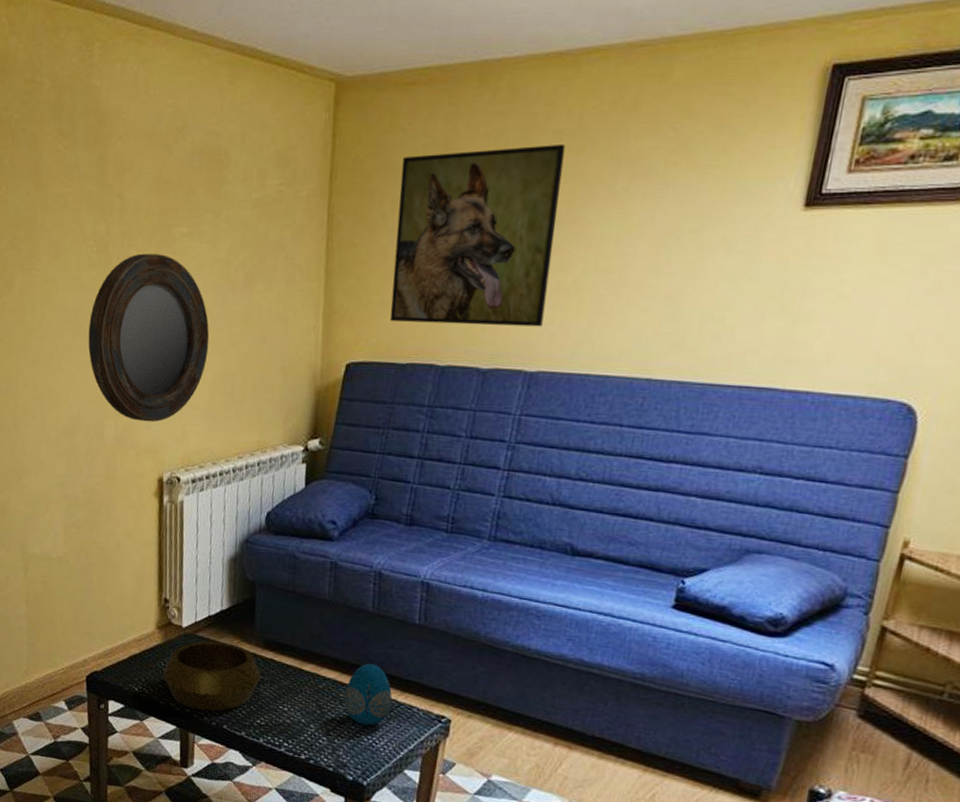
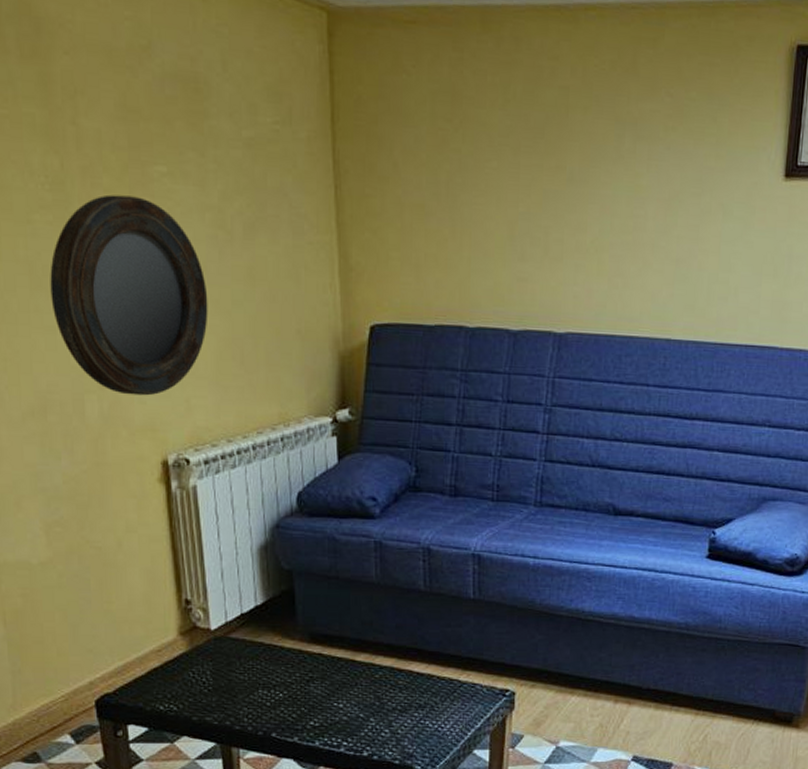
decorative bowl: present [163,641,261,711] -> none [193,641,309,720]
decorative egg: present [344,663,393,726] -> none [404,646,454,711]
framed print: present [390,143,565,327] -> none [409,100,572,288]

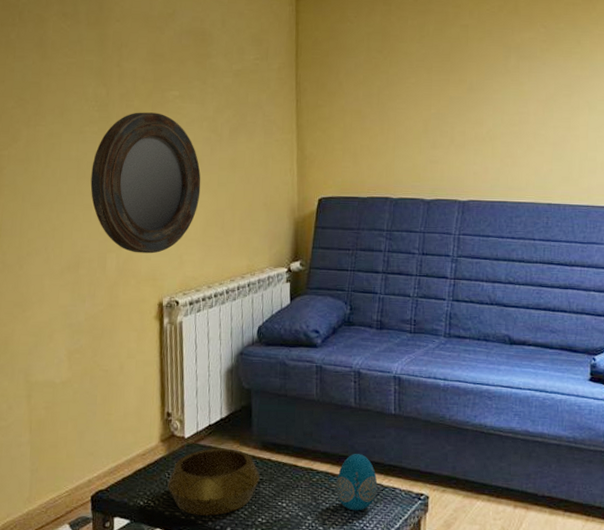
decorative bowl: none [193,641,309,720] -> present [168,448,260,516]
decorative egg: none [404,646,454,711] -> present [336,454,378,511]

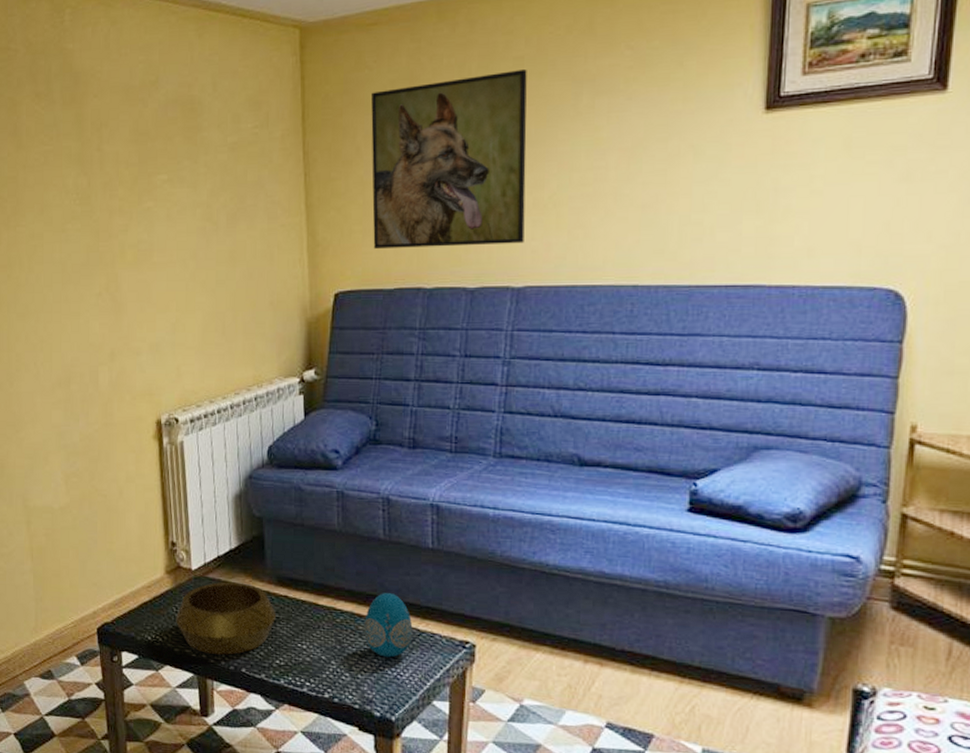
home mirror: present [90,112,201,254] -> none [77,202,197,366]
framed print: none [351,34,471,167] -> present [371,68,527,250]

